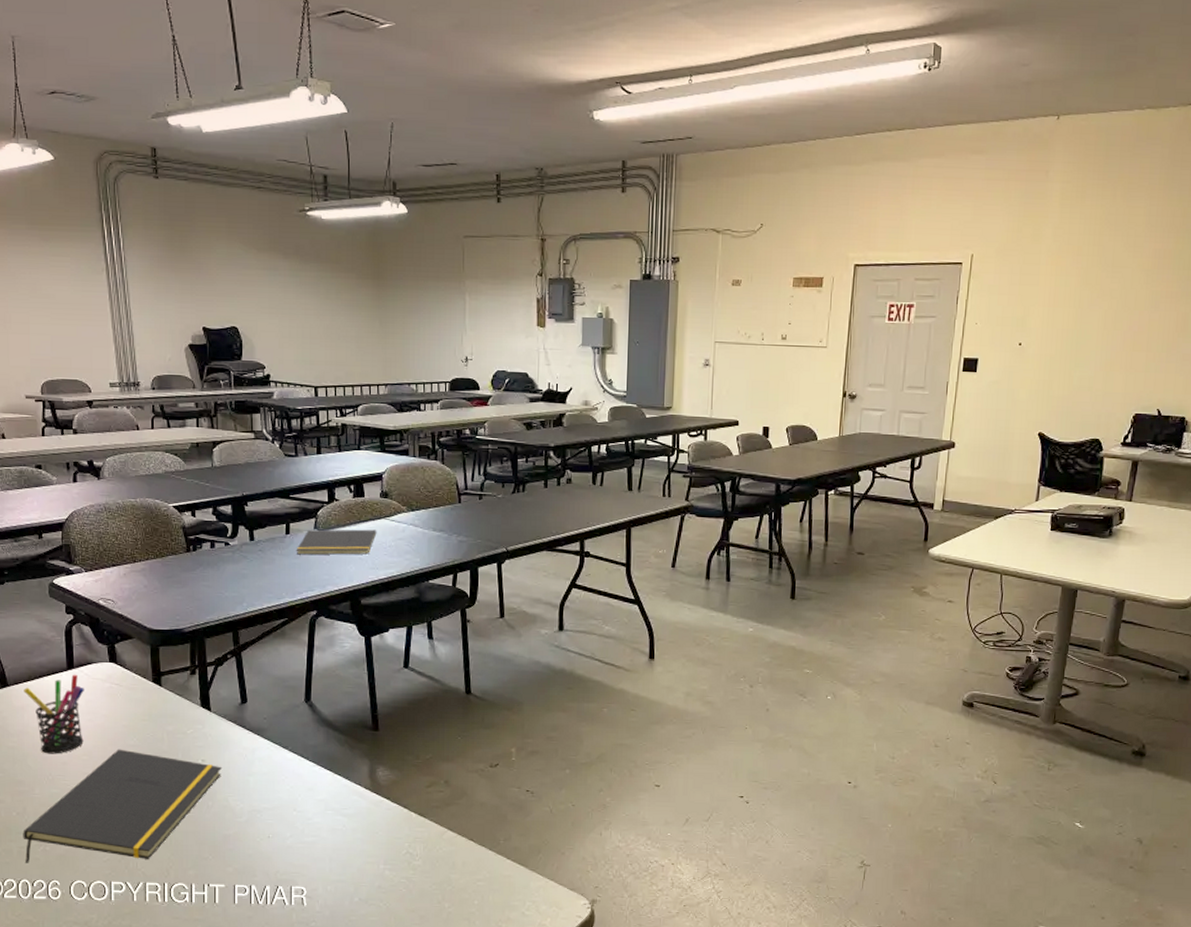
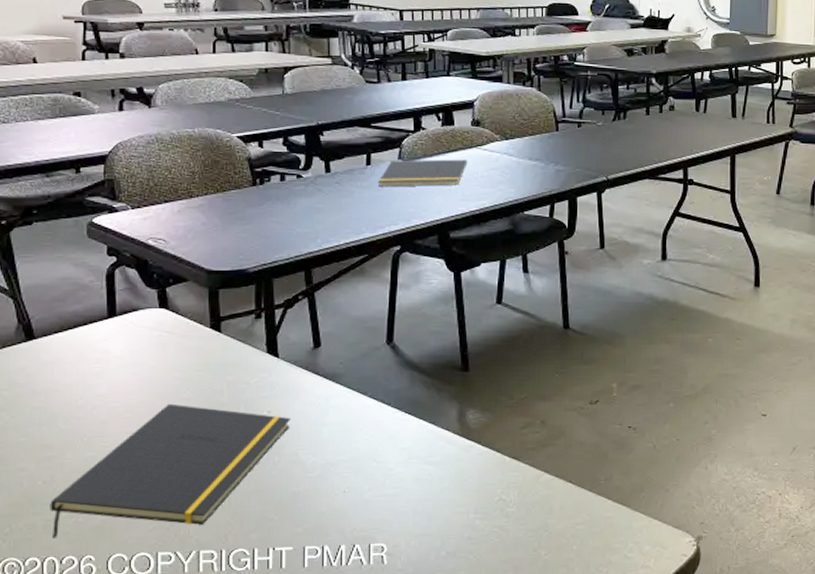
pen holder: present [24,674,84,754] -> none [54,322,128,413]

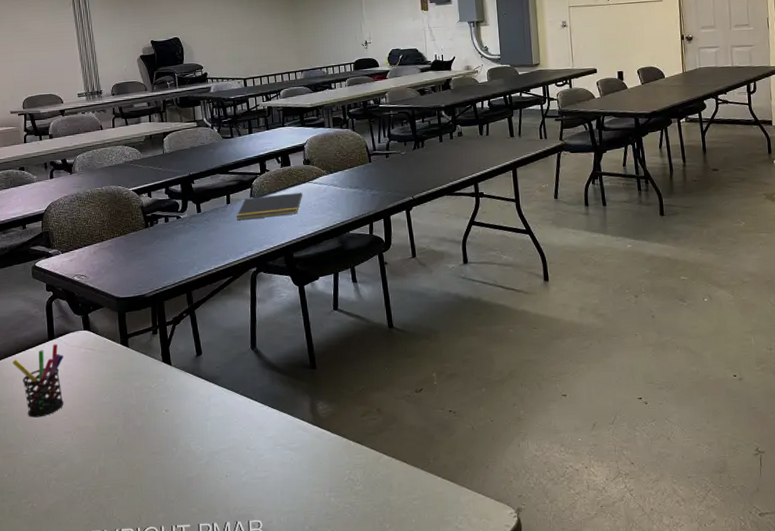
notepad: present [50,403,292,538] -> none [13,407,184,521]
pen holder: none [54,322,128,413] -> present [12,343,64,418]

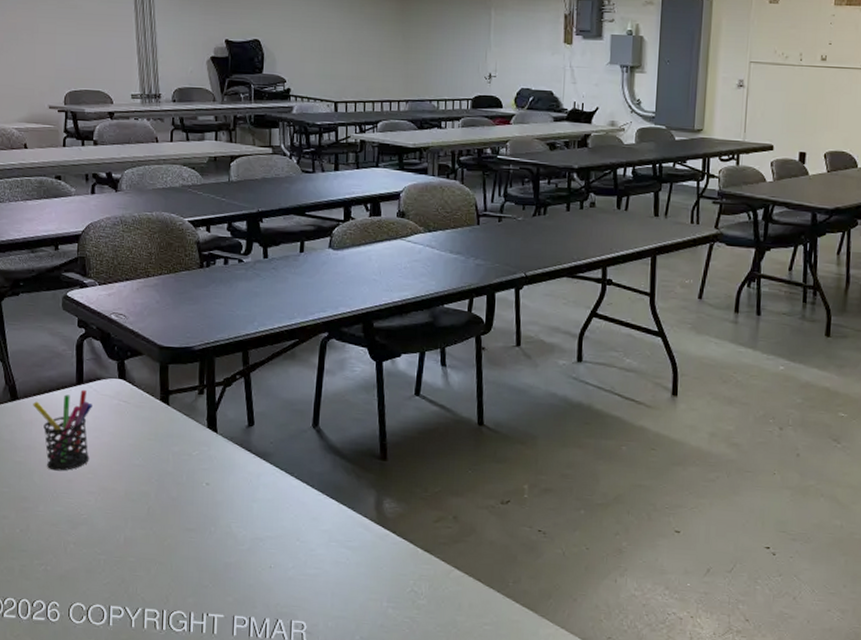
notepad: present [236,192,303,221] -> none [309,248,393,276]

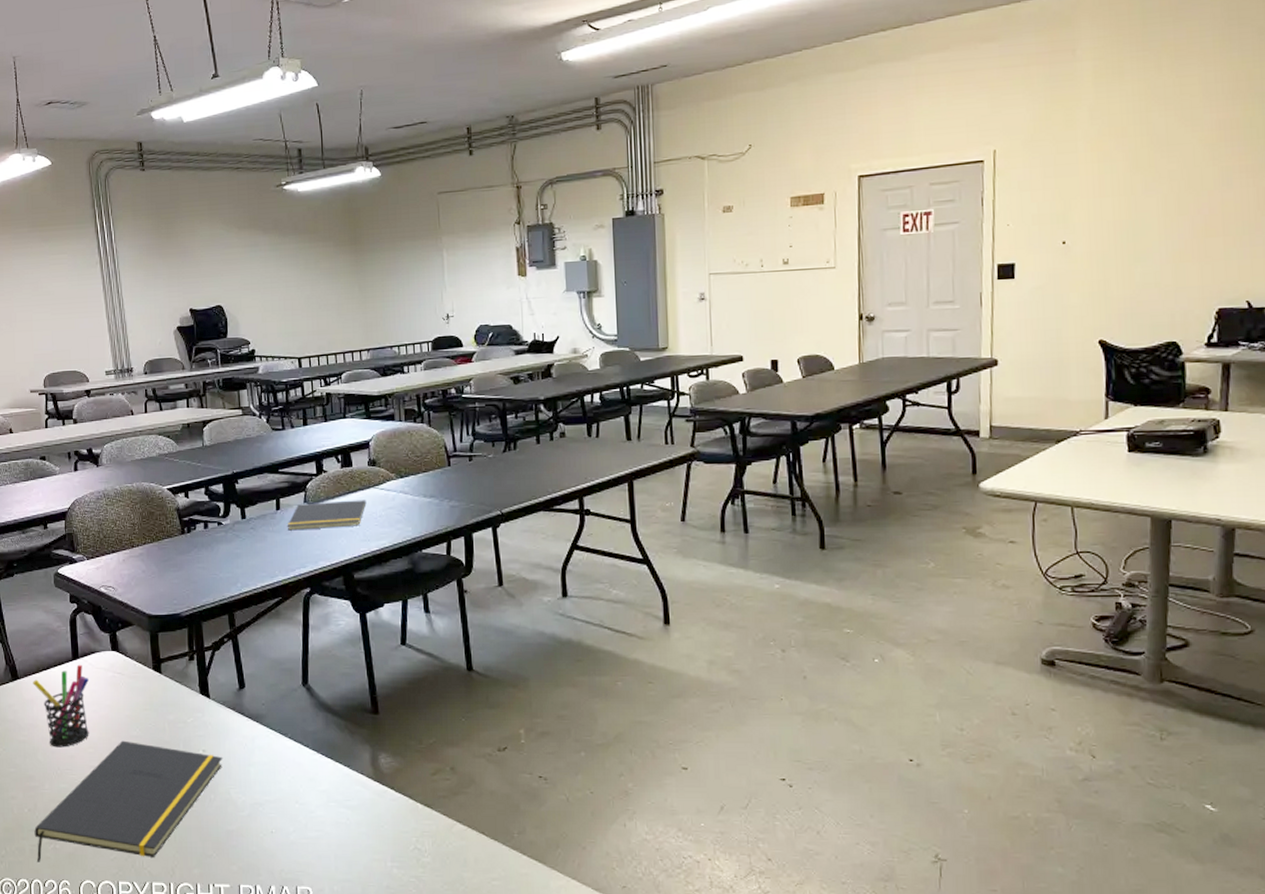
notepad: none [25,468,227,584] -> present [34,740,223,862]
notepad: none [309,248,393,276] -> present [287,500,367,531]

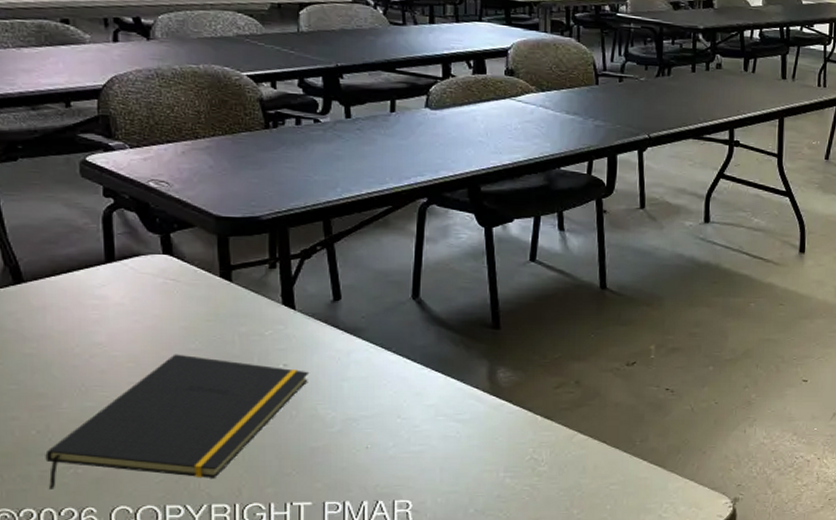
pen holder: present [33,664,89,748] -> none [46,268,129,362]
notepad: present [287,500,367,531] -> none [402,108,501,137]

